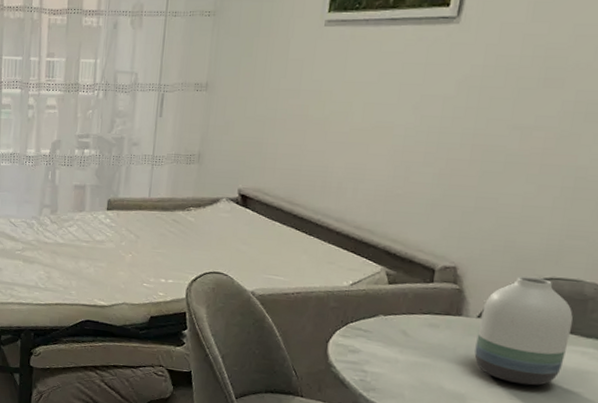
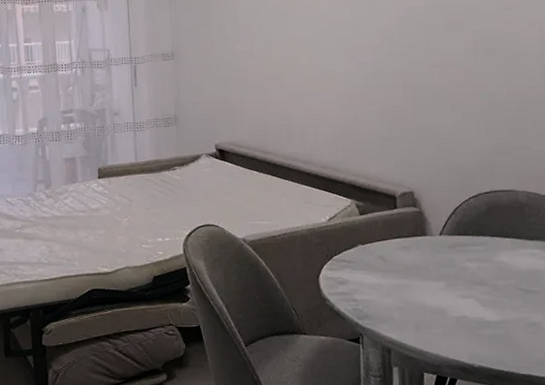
vase: present [474,276,573,386] -> none [442,192,518,291]

